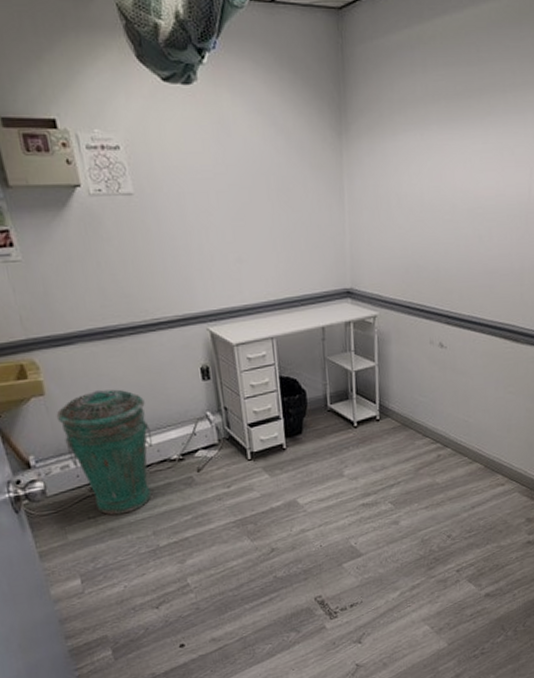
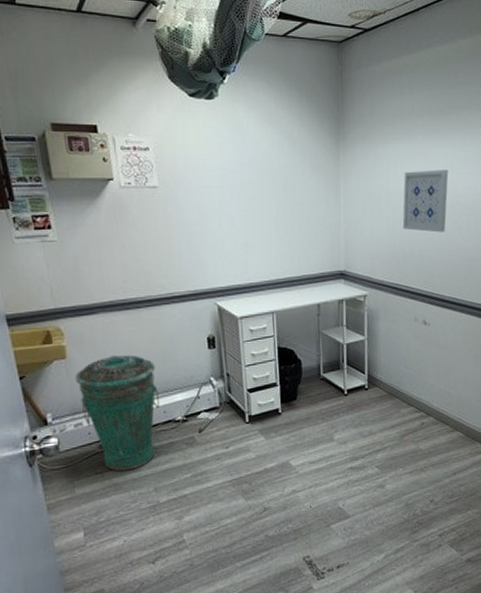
wall art: none [416,166,468,242] -> present [402,169,449,233]

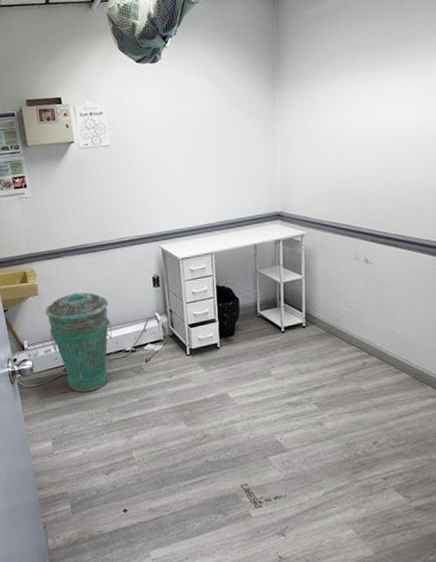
wall art: present [402,169,449,233] -> none [341,103,393,169]

